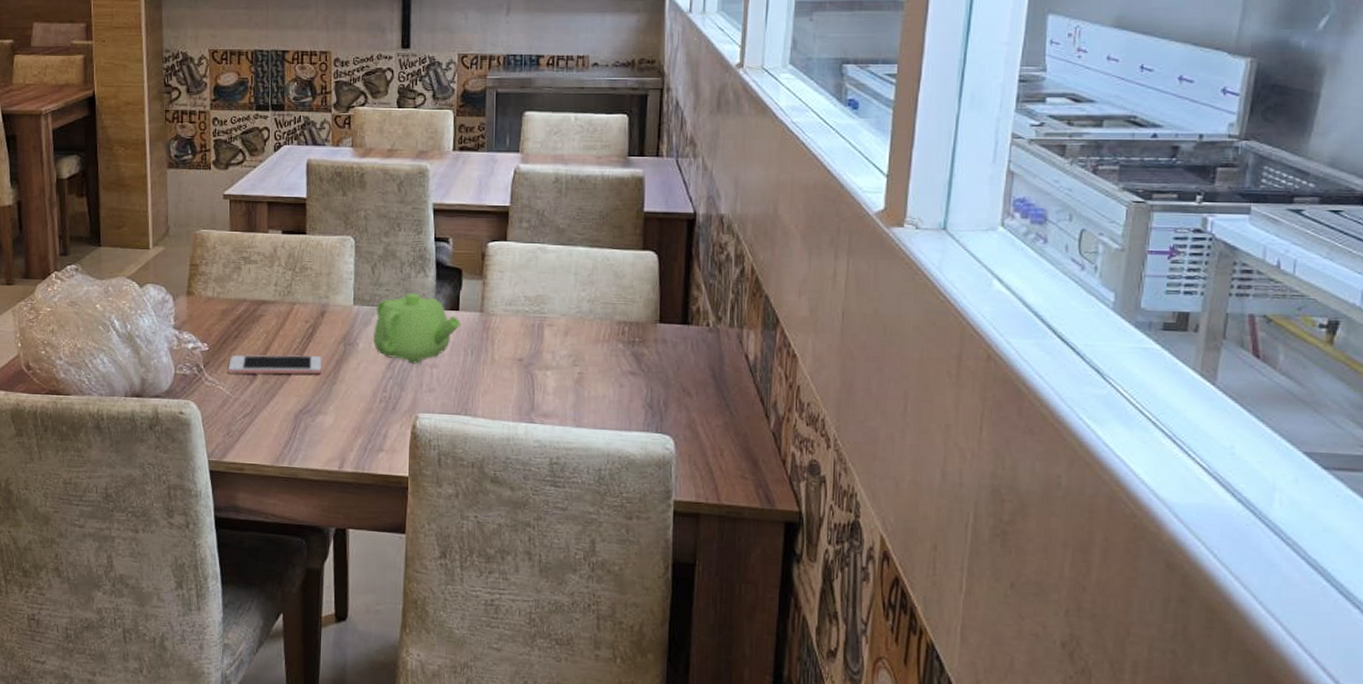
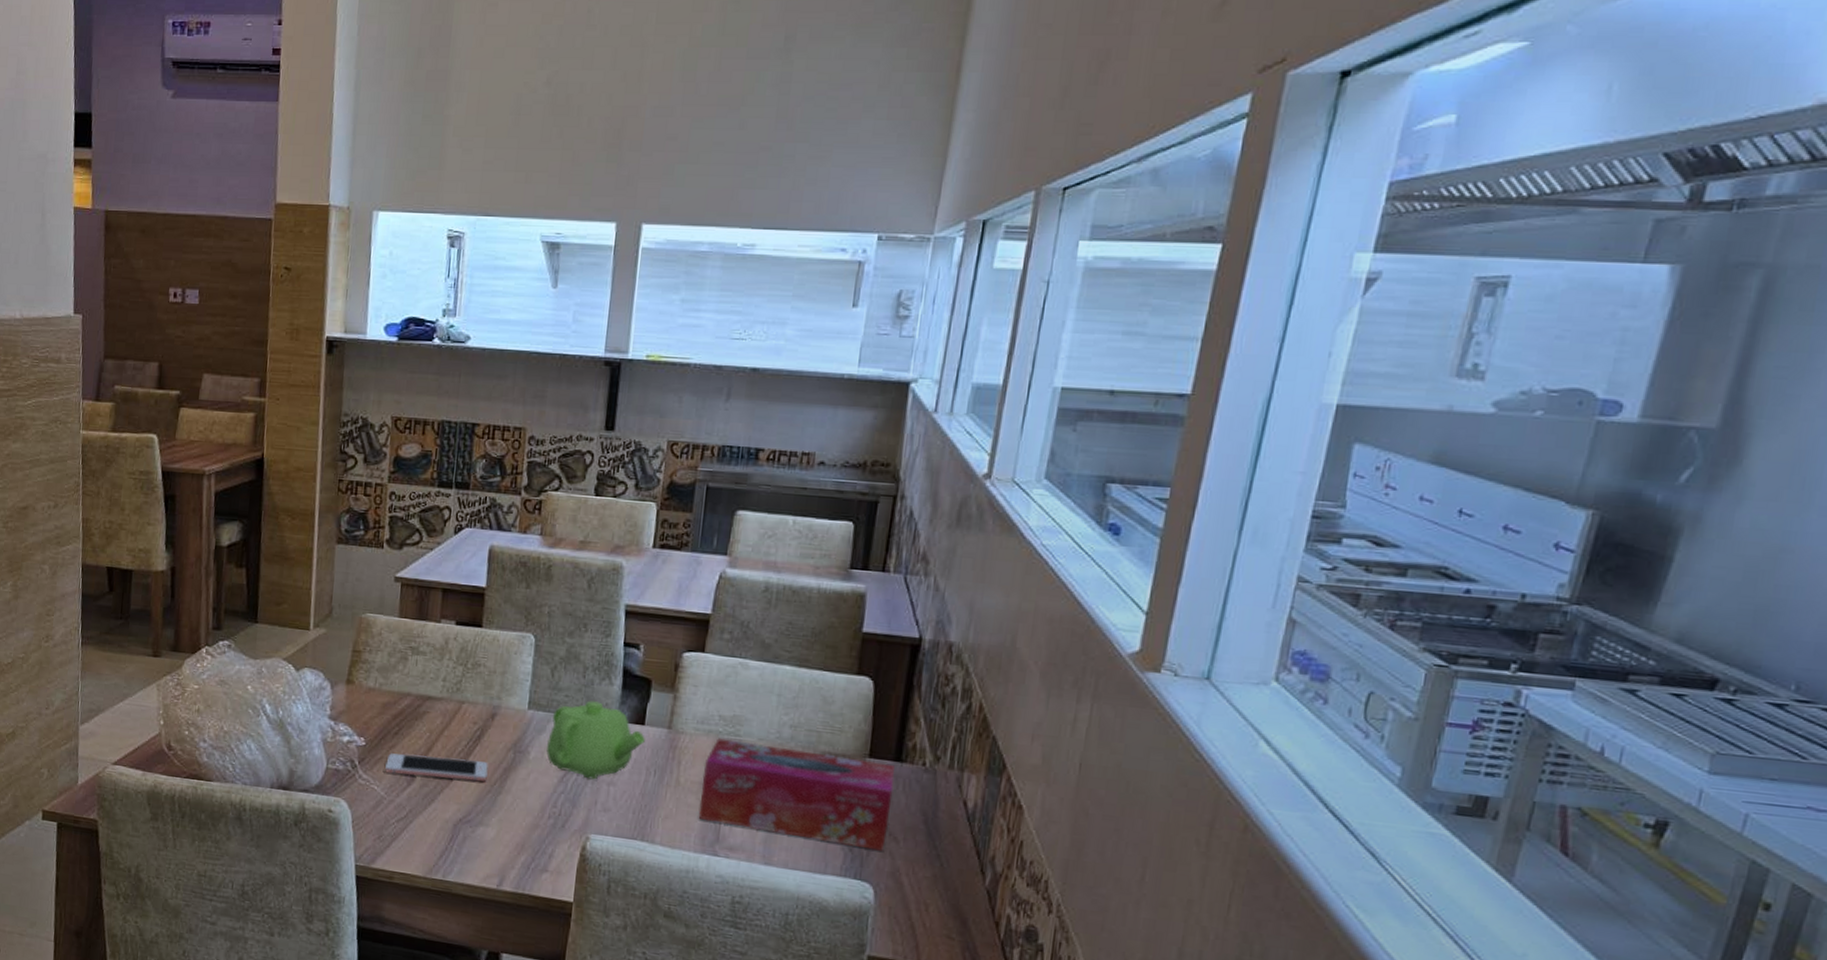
tissue box: none [513,317,683,406] -> present [698,738,895,851]

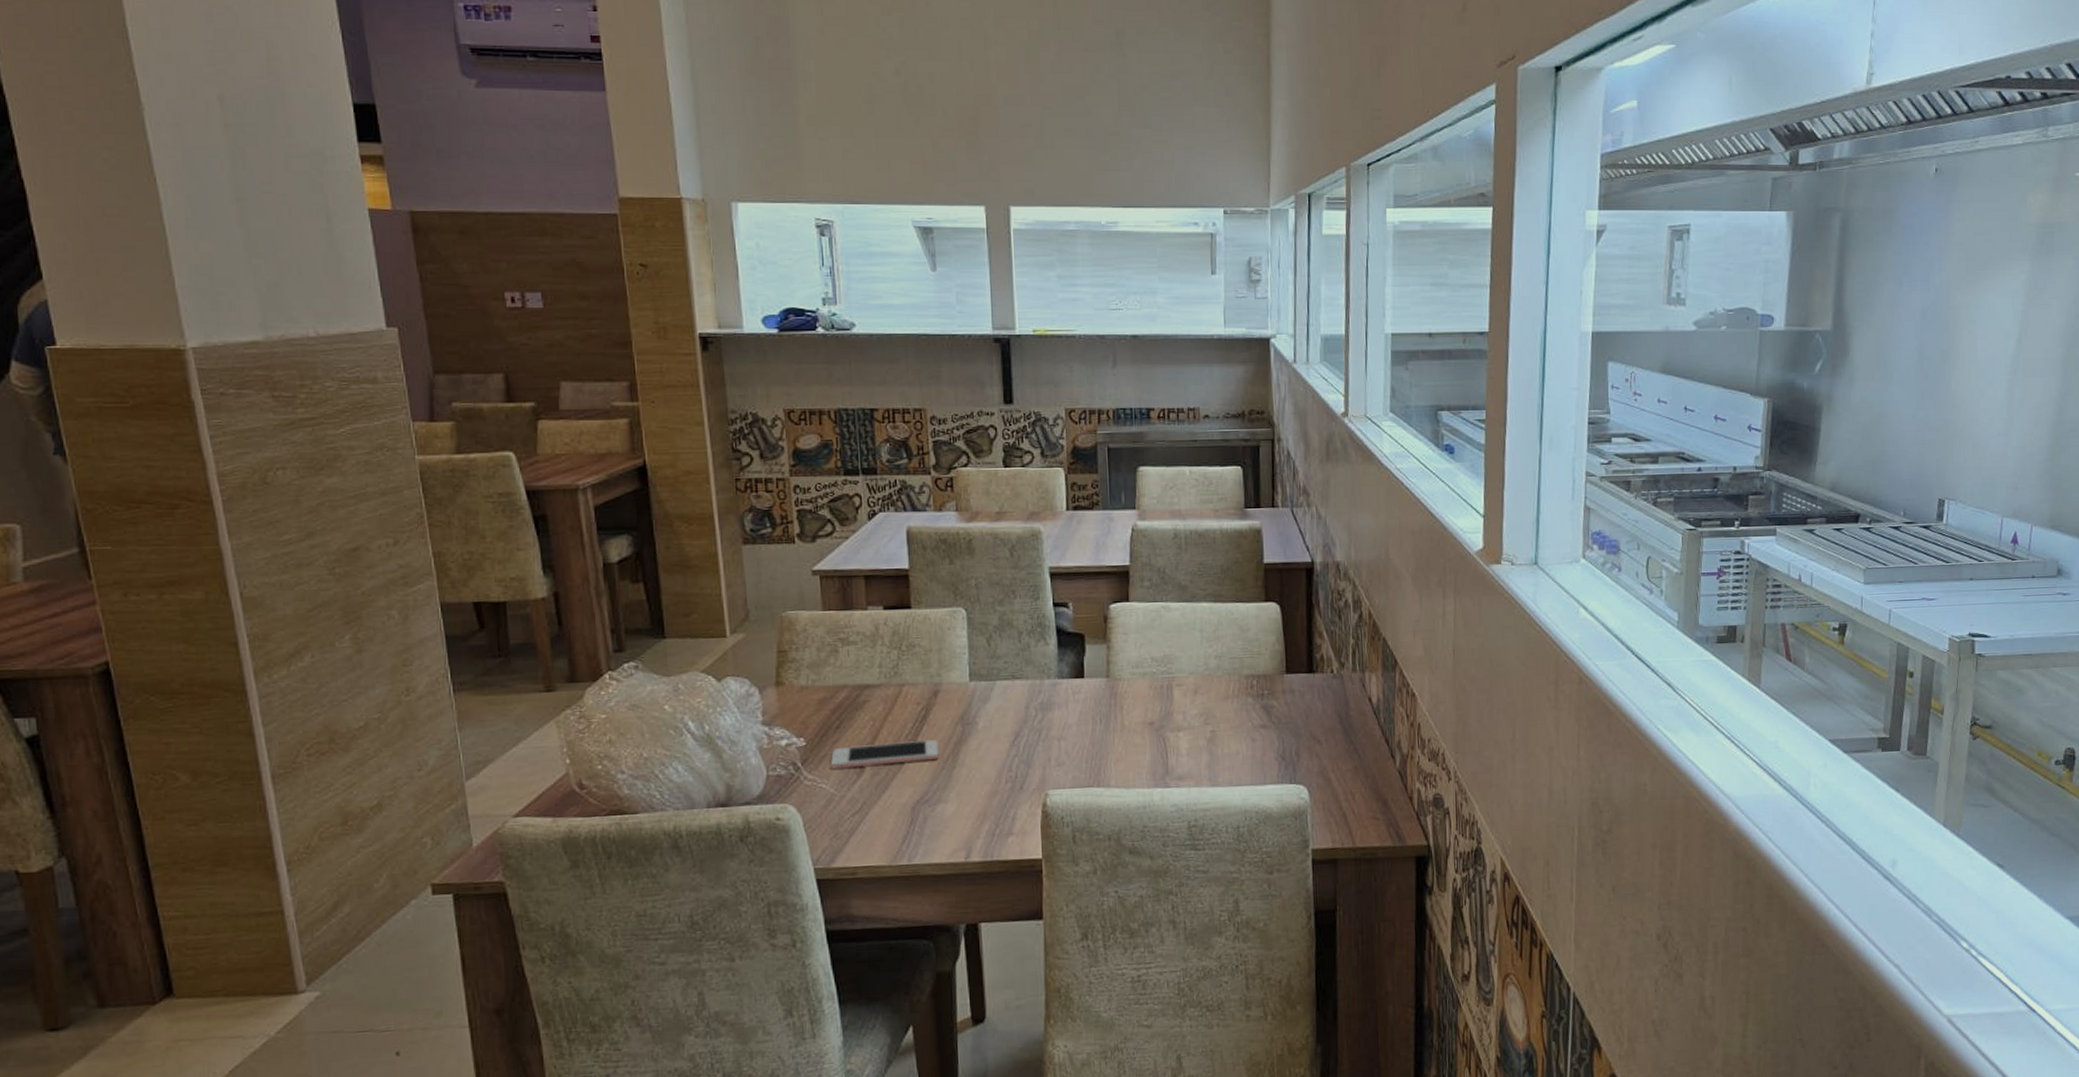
teapot: present [546,701,645,780] -> none [994,663,1087,738]
tissue box: present [698,738,895,851] -> none [1145,676,1312,757]

